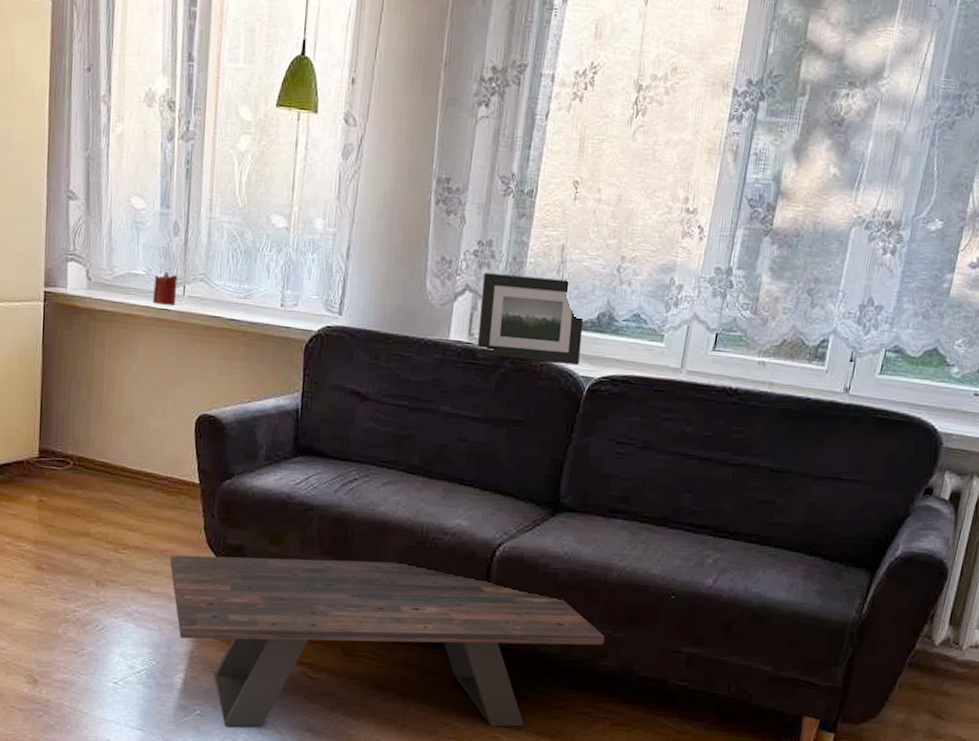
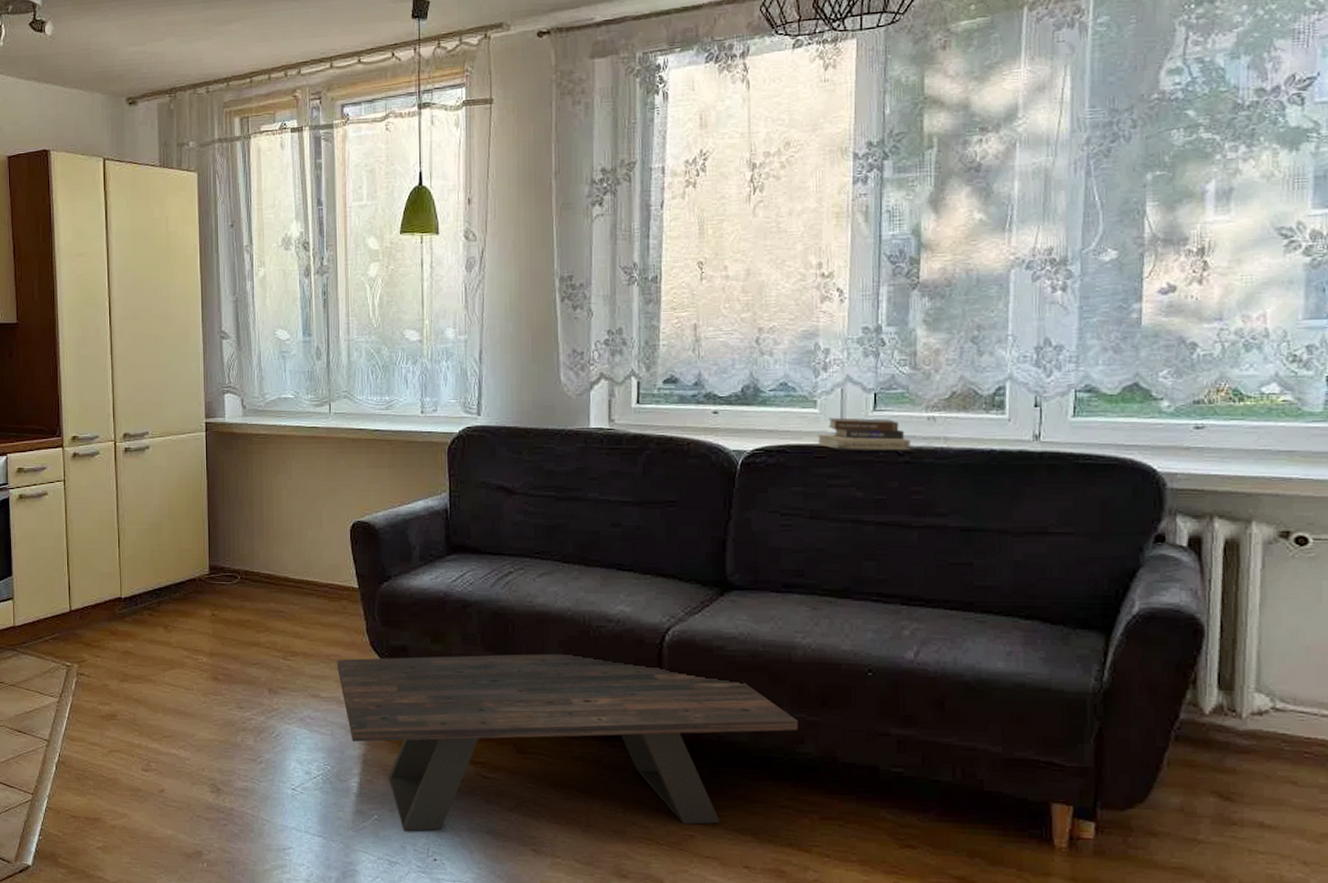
candle: present [153,271,178,307] -> none [302,393,323,424]
picture frame: present [476,273,584,366] -> none [617,358,728,442]
books: none [658,353,741,392] -> present [817,417,912,451]

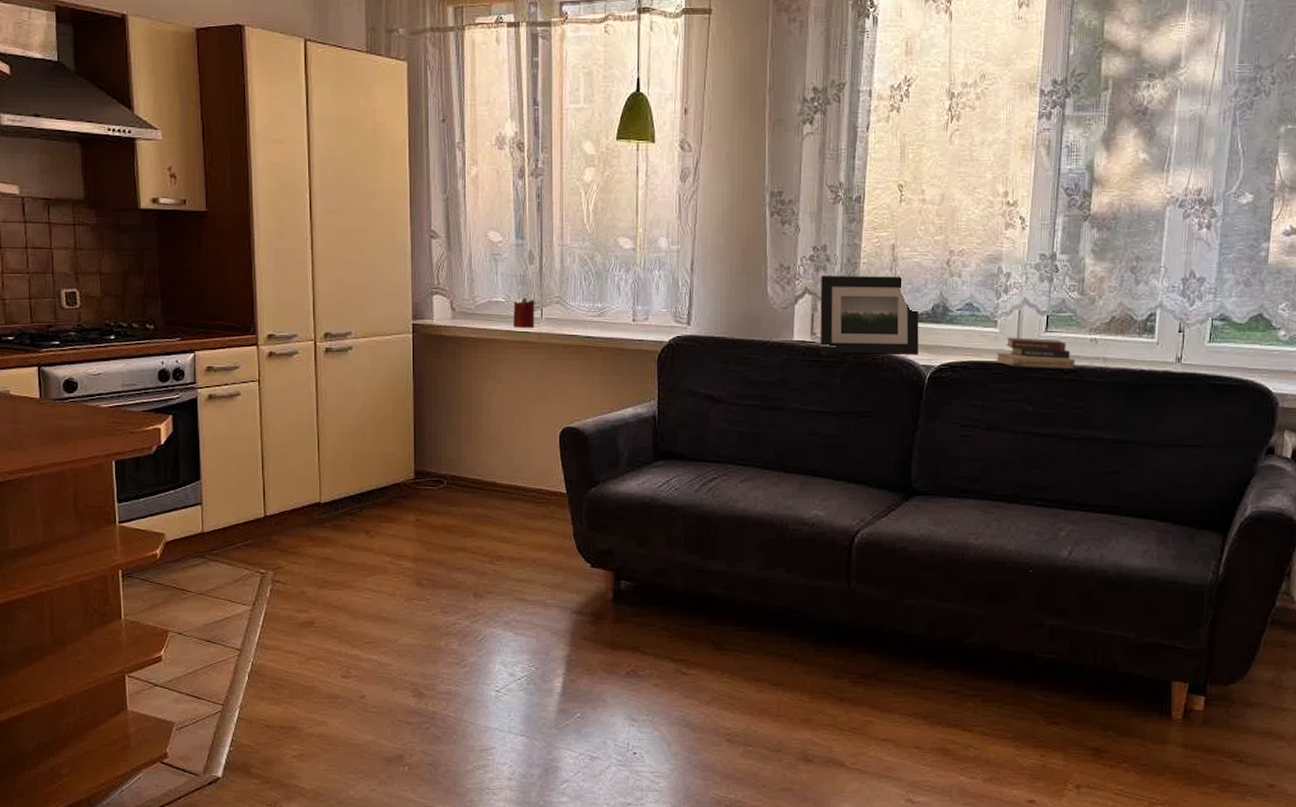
candle: none [302,393,323,424] -> present [513,297,535,329]
coffee table: present [337,653,798,832] -> none [544,555,968,728]
picture frame: none [617,358,728,442] -> present [819,276,919,356]

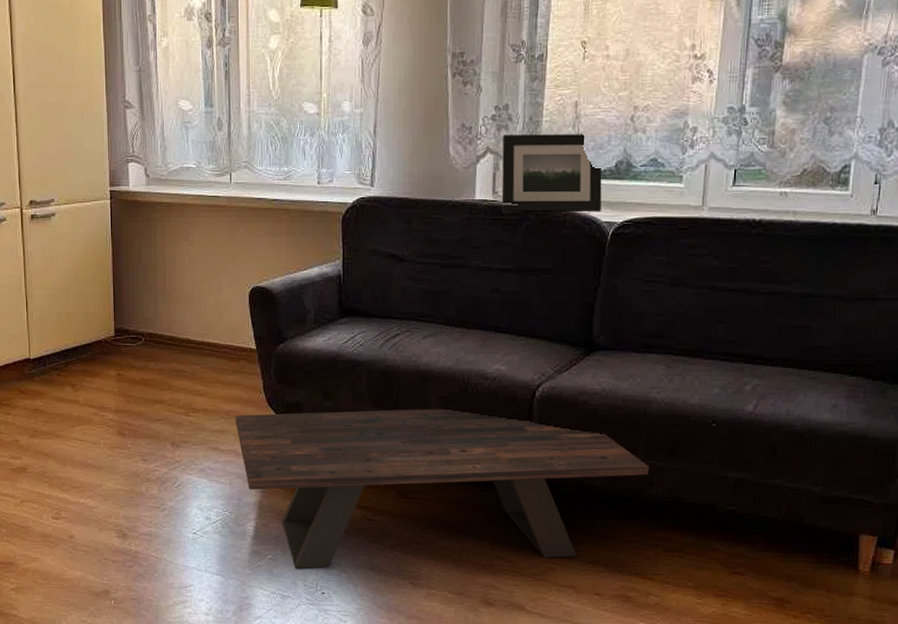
candle: present [513,297,535,329] -> none [204,163,224,193]
coffee table: none [544,555,968,728] -> present [236,408,649,569]
books: present [996,337,1076,369] -> none [681,192,765,224]

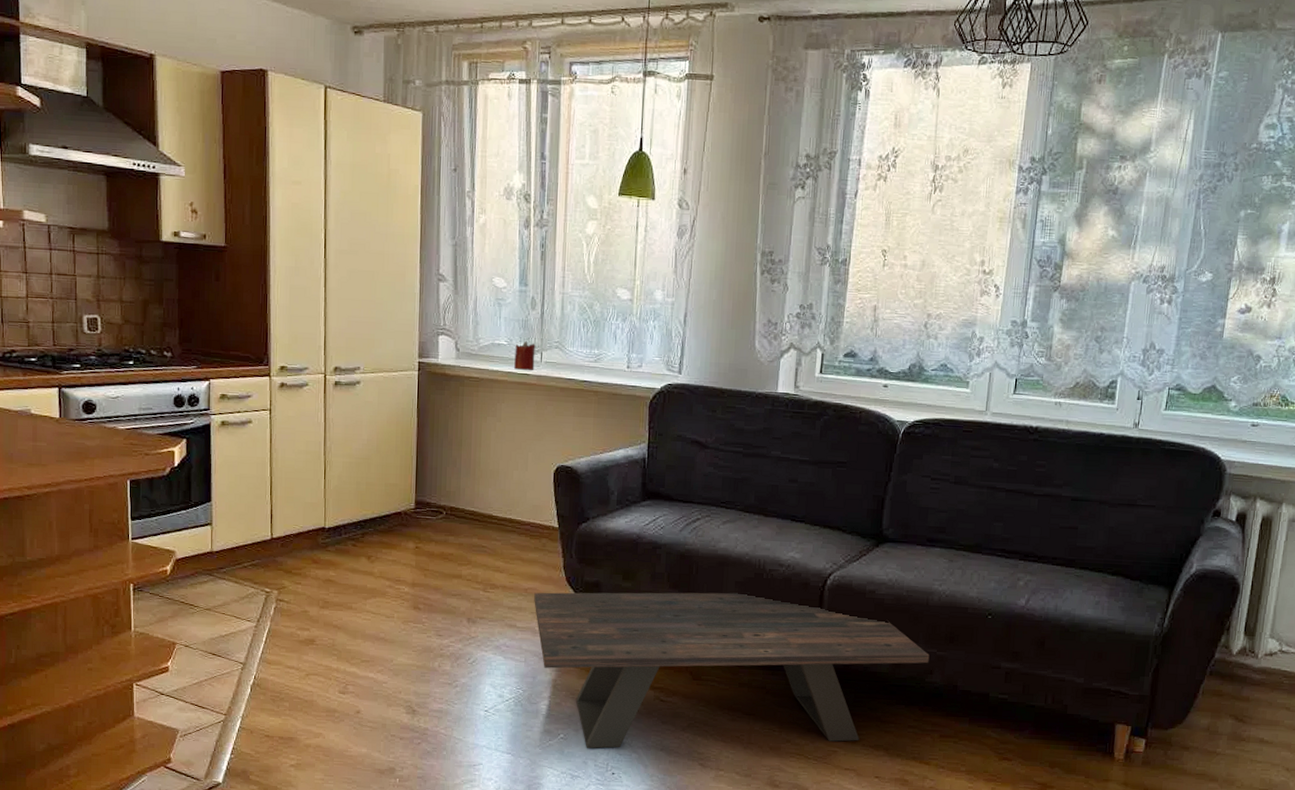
candle: none [204,163,224,193] -> present [514,341,536,371]
picture frame: present [501,134,603,213] -> none [802,332,897,412]

